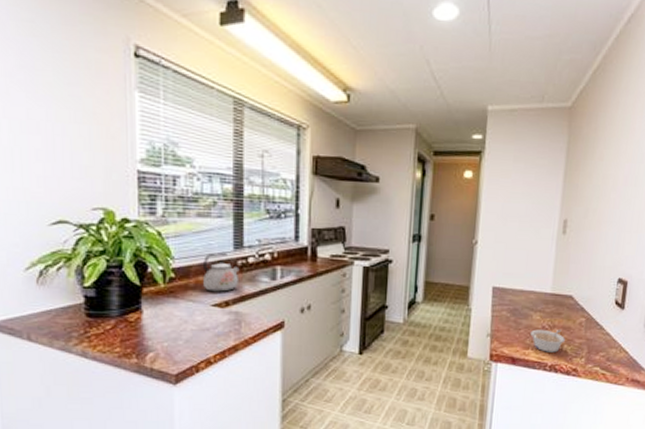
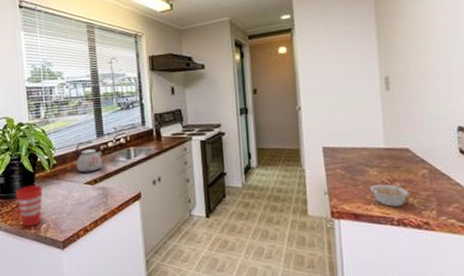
cup: none [111,301,153,355] -> present [15,184,44,227]

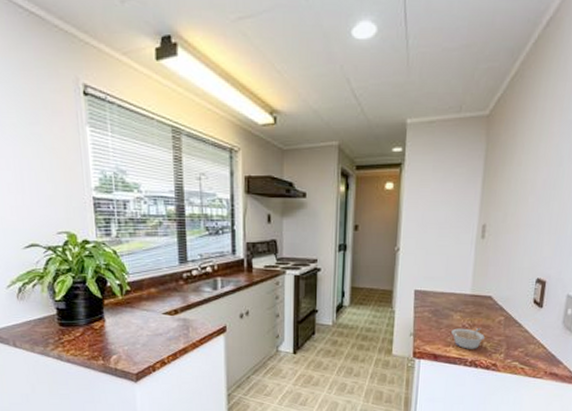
cup: present [15,184,44,227] -> none [79,311,114,358]
kettle: present [76,141,103,172] -> none [154,267,185,301]

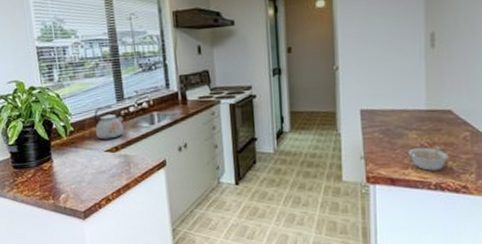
kettle: none [154,267,185,301] -> present [94,106,124,139]

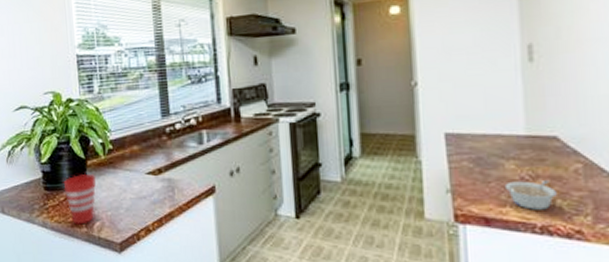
cup: none [30,152,61,197] -> present [63,173,97,225]
kettle: present [94,106,124,139] -> none [136,121,169,160]

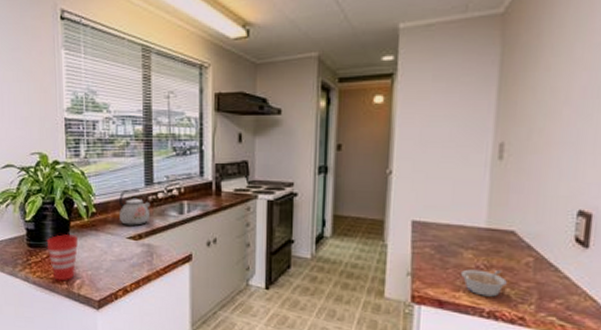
kettle: none [136,121,169,160] -> present [119,189,151,225]

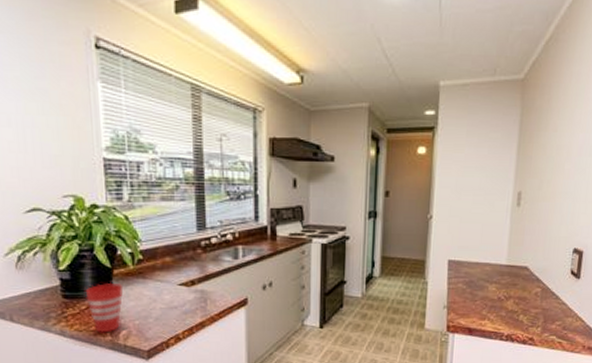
kettle: present [119,189,151,225] -> none [169,234,203,272]
legume: present [460,269,507,297] -> none [485,299,521,323]

